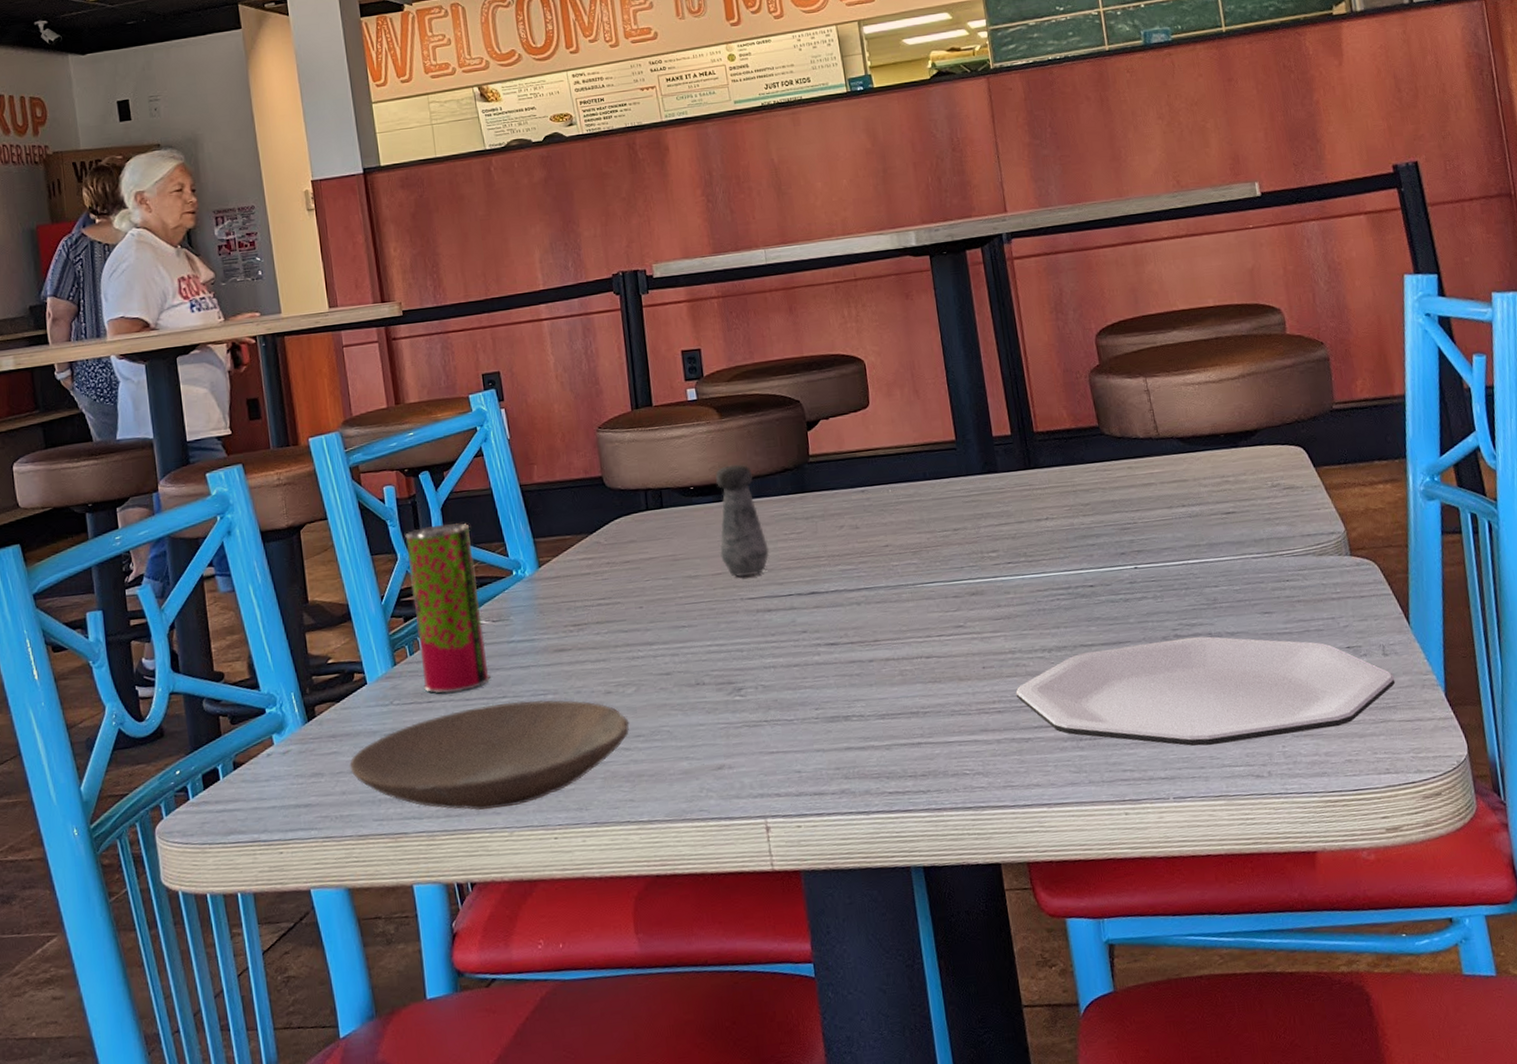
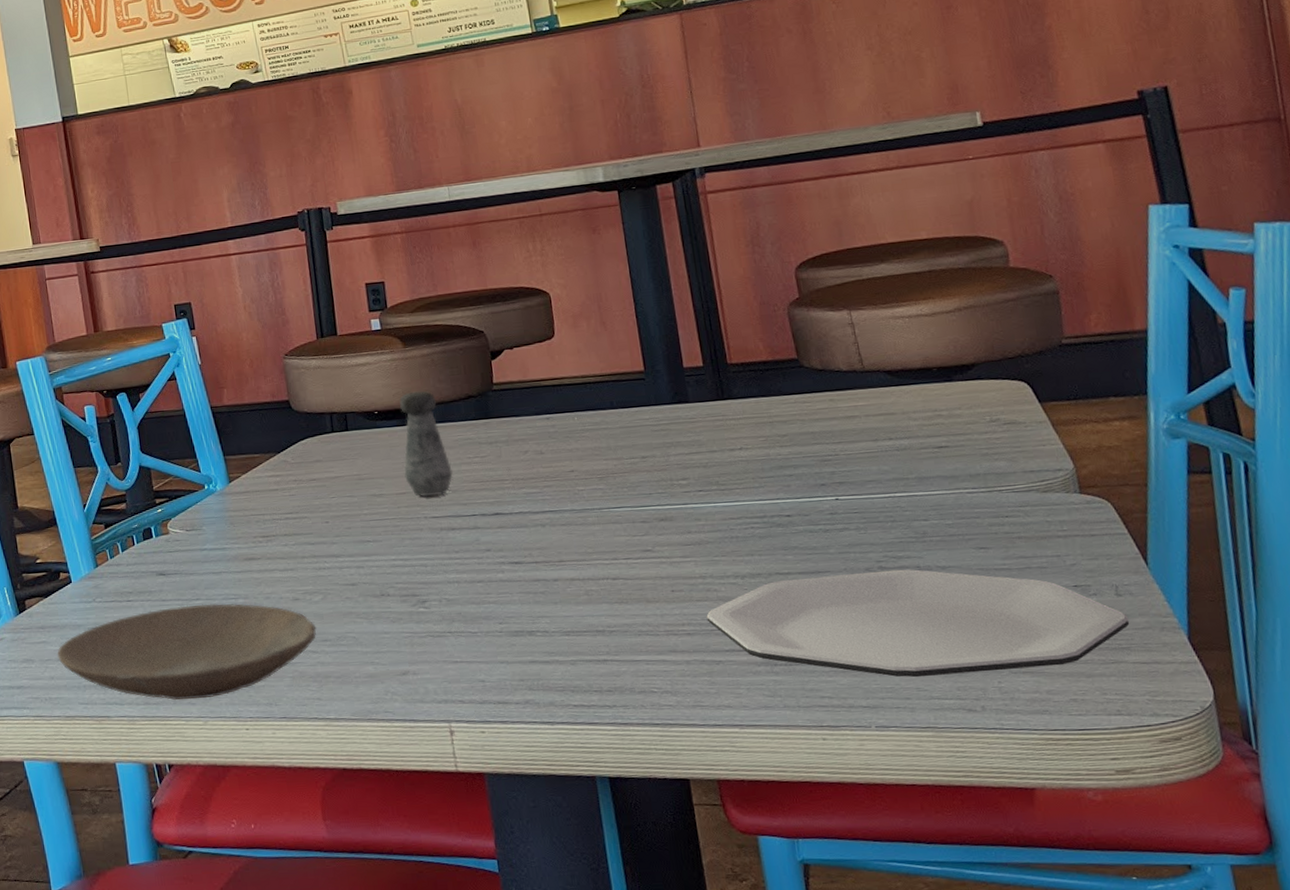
beverage can: present [405,523,491,694] -> none [104,440,185,595]

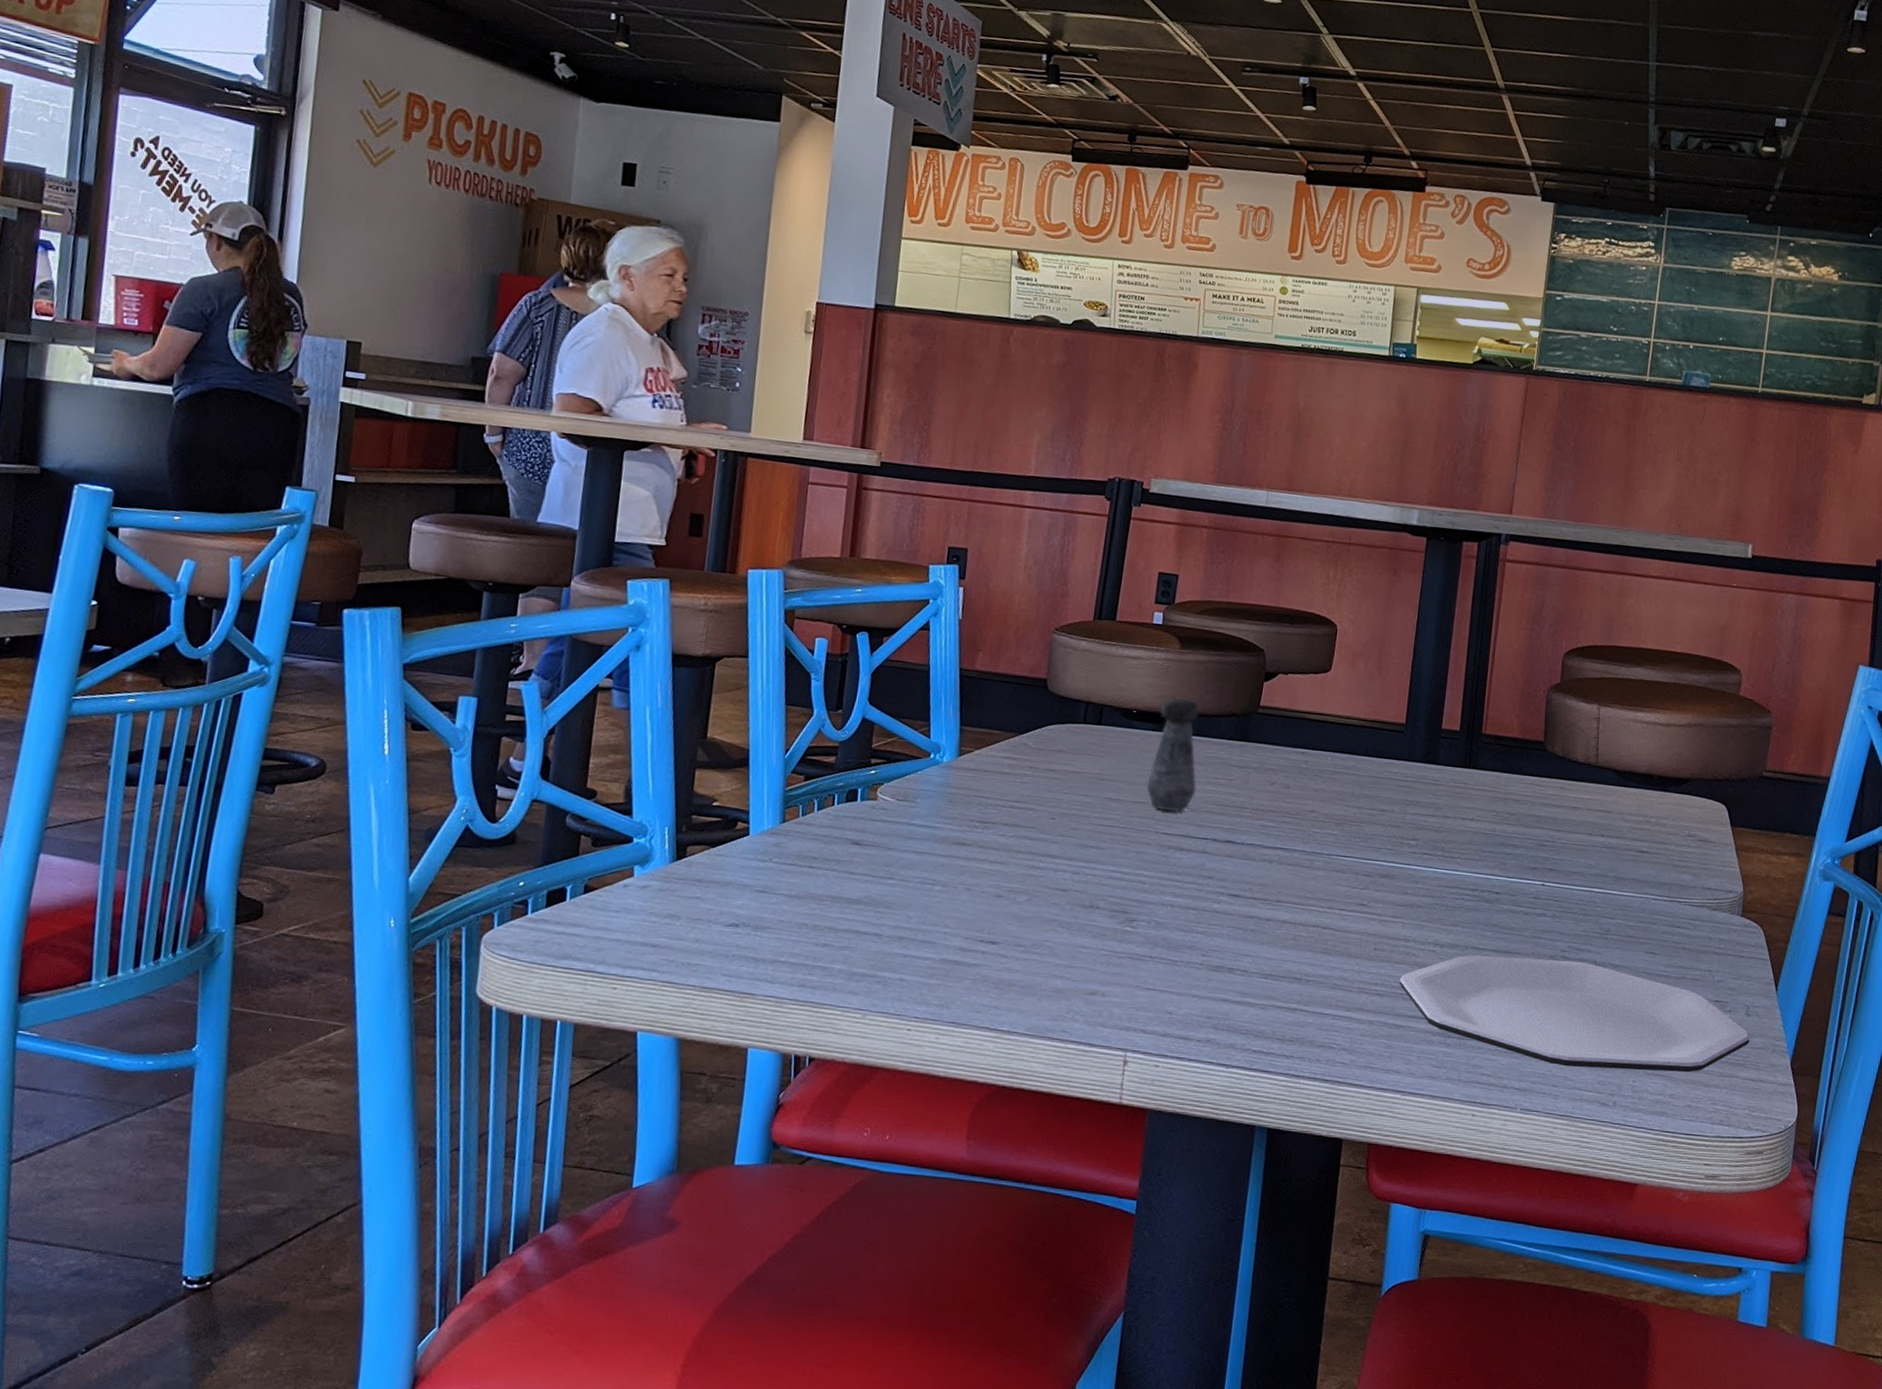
plate: present [57,603,317,701] -> none [710,882,1013,990]

